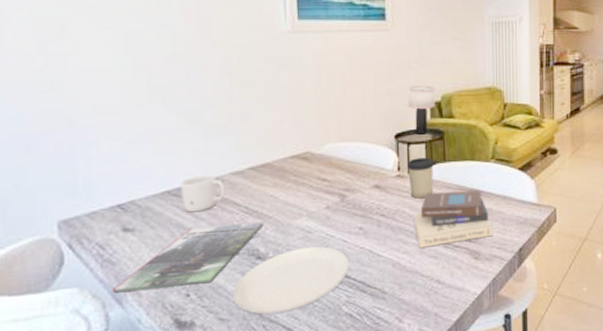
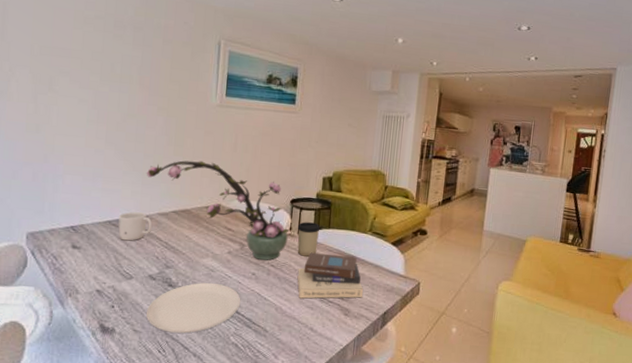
magazine: present [112,222,264,293] -> none [58,253,178,300]
flower arrangement: none [208,101,398,211] -> present [146,160,290,260]
table lamp: present [407,85,436,135] -> none [304,161,329,203]

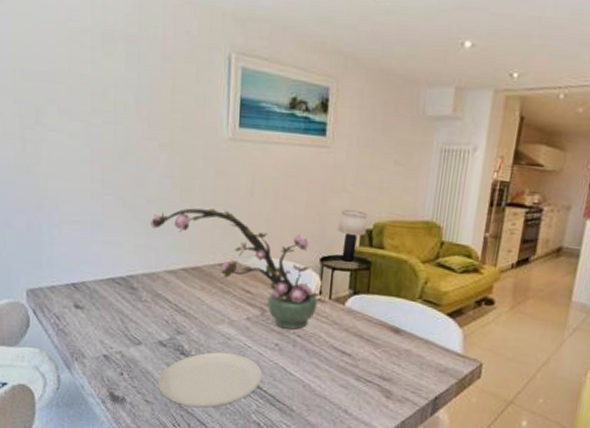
mug: present [118,212,153,241] -> none [121,268,160,302]
cup: present [297,222,320,257] -> none [328,285,357,327]
books: present [297,252,364,299] -> none [328,322,410,379]
table lamp: none [304,161,329,203] -> present [337,209,368,262]

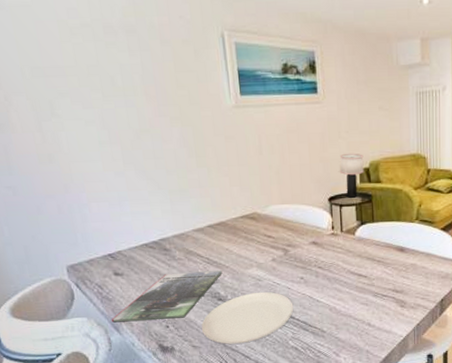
magazine: none [64,315,190,367] -> present [111,270,223,323]
flower arrangement: present [149,208,320,330] -> none [172,169,332,263]

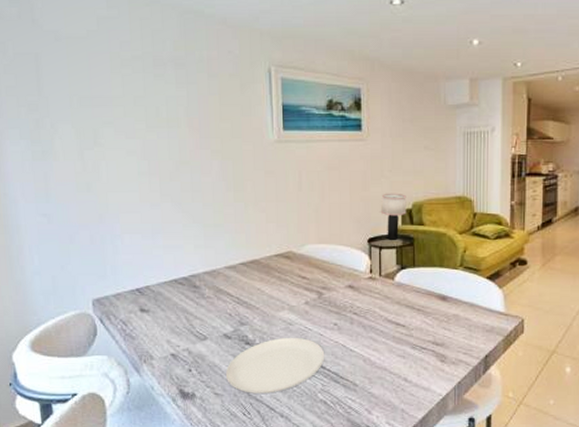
magazine: present [111,270,223,323] -> none [132,312,252,363]

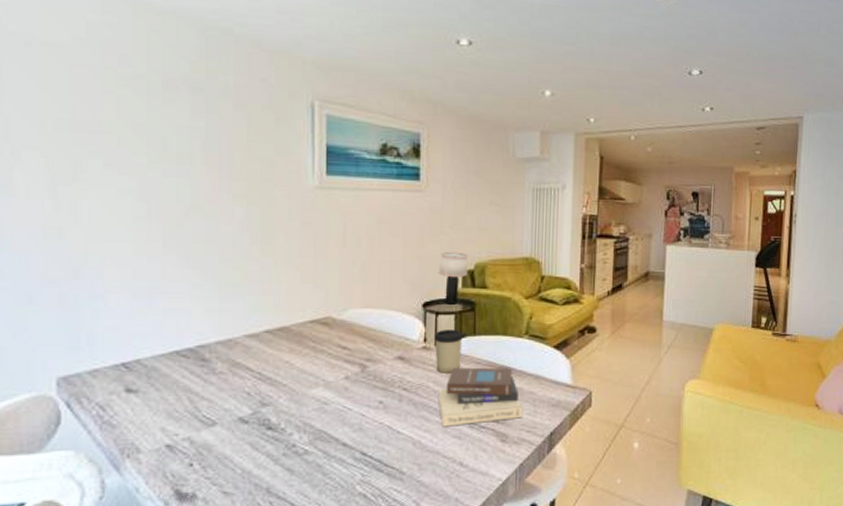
plate: present [225,337,325,393] -> none [238,419,367,490]
cup: none [378,262,404,300] -> present [433,329,463,373]
books: none [384,295,460,347] -> present [438,367,523,427]

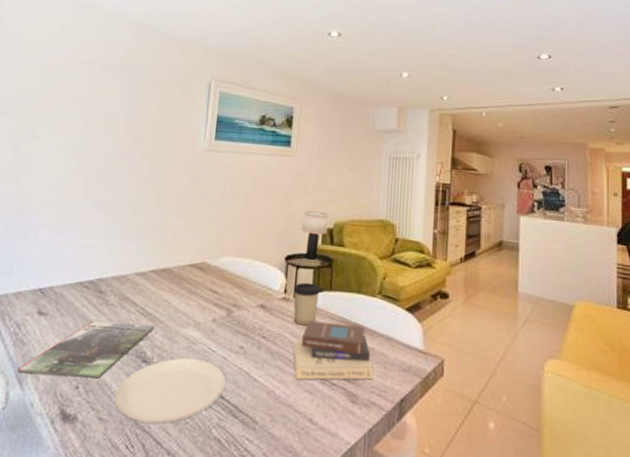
magazine: none [110,390,277,458] -> present [17,321,155,379]
plate: none [238,419,367,490] -> present [114,358,226,424]

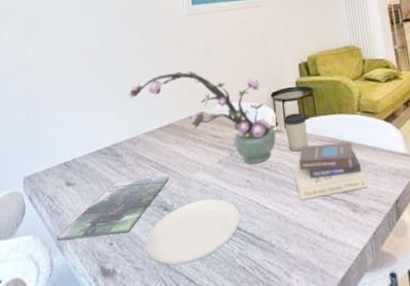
flower arrangement: none [125,211,285,330] -> present [128,70,276,164]
table lamp: present [301,210,329,260] -> none [279,48,303,93]

